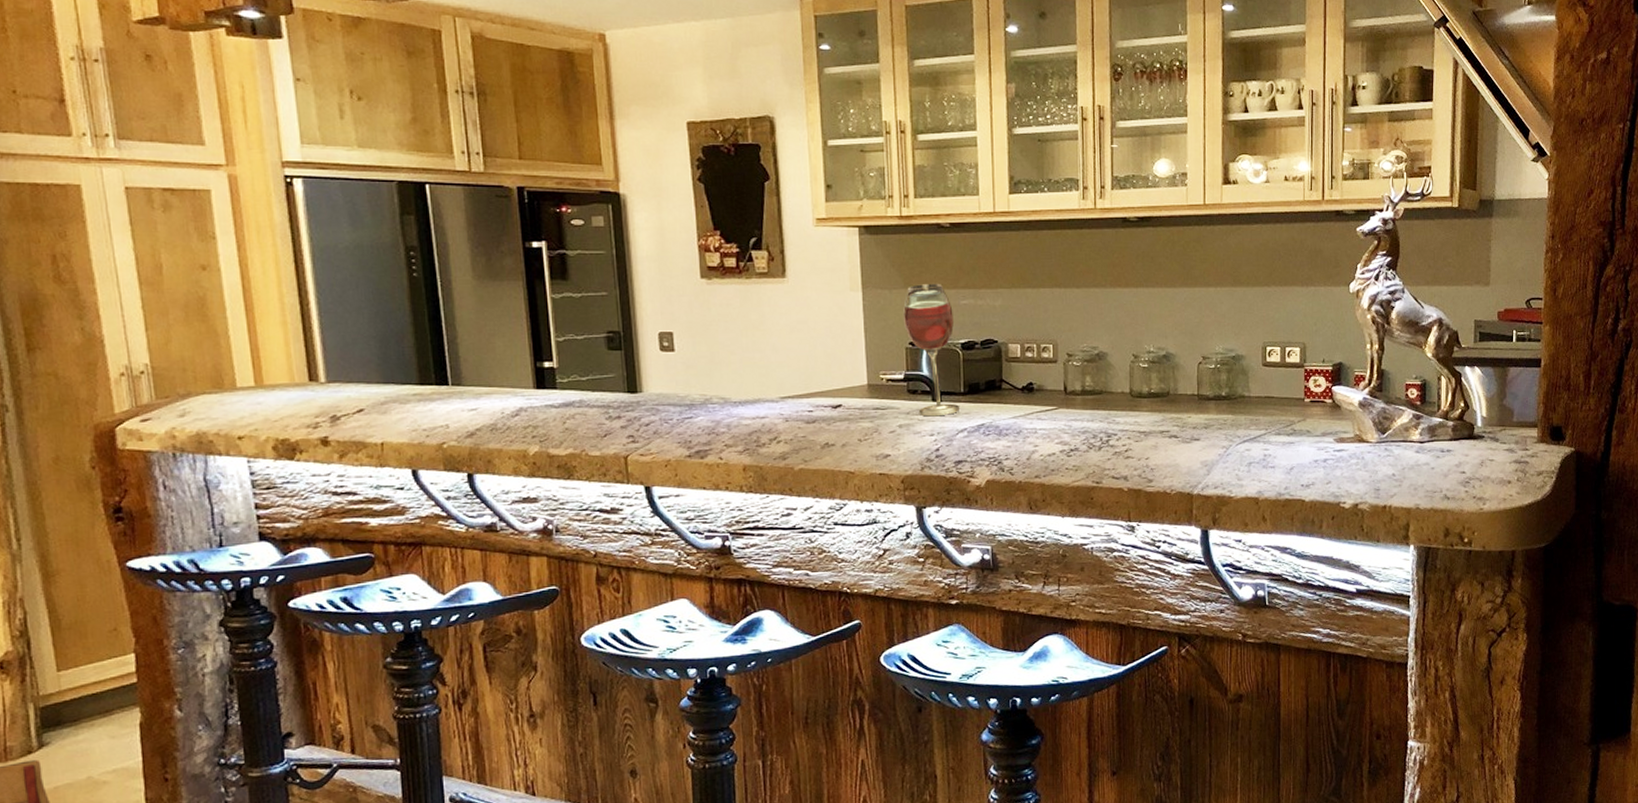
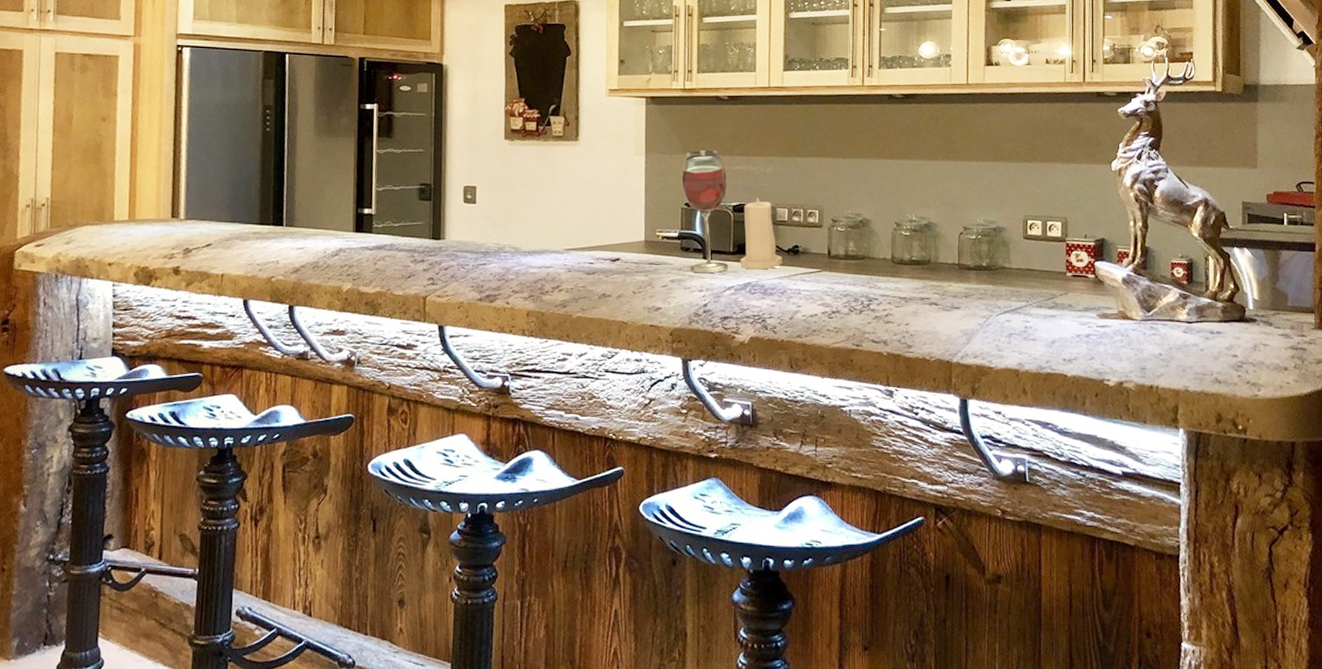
candle: none [972,333,1017,410] -> present [740,197,782,270]

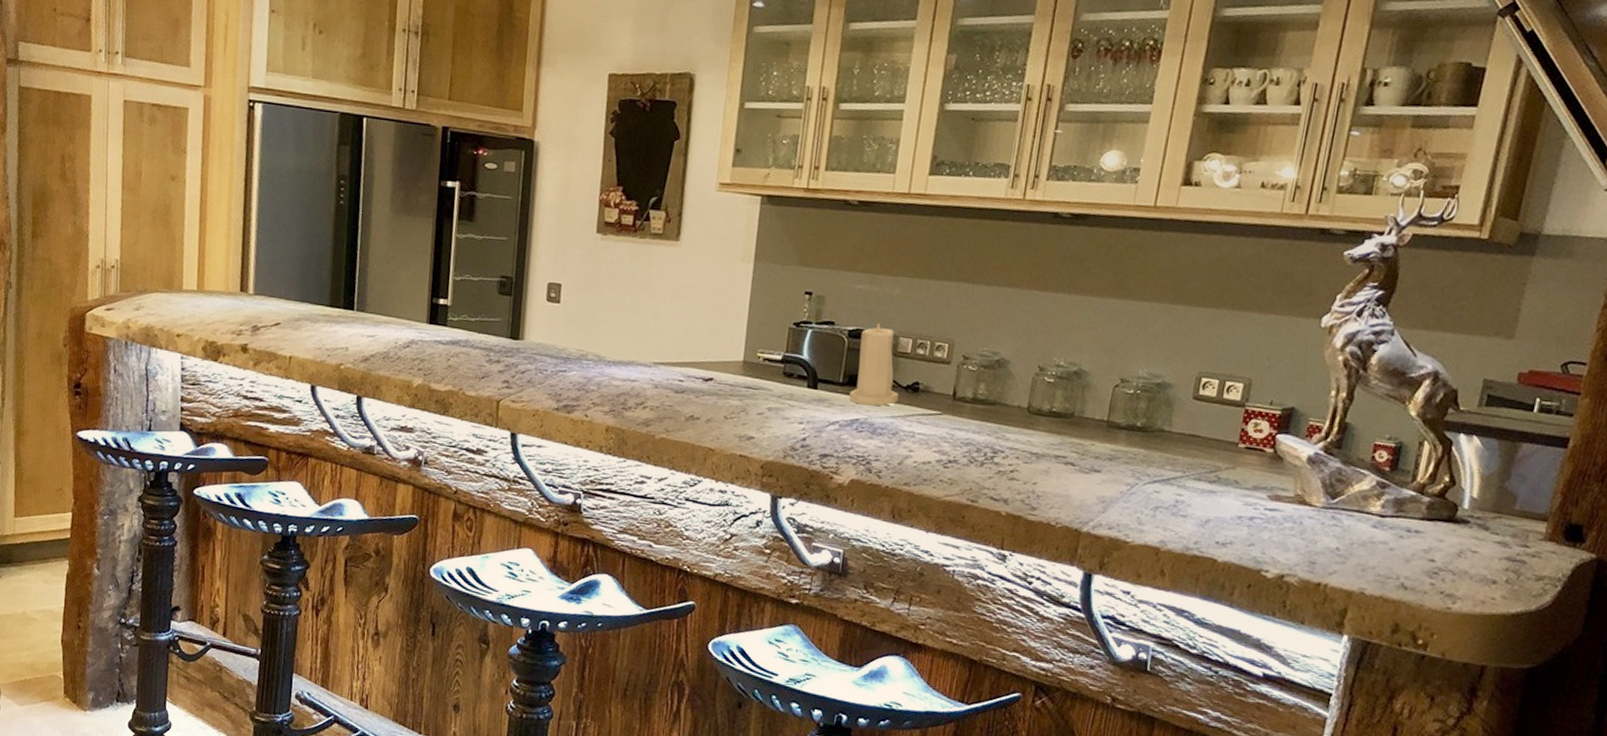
wineglass: present [681,150,728,274] -> none [791,262,846,405]

